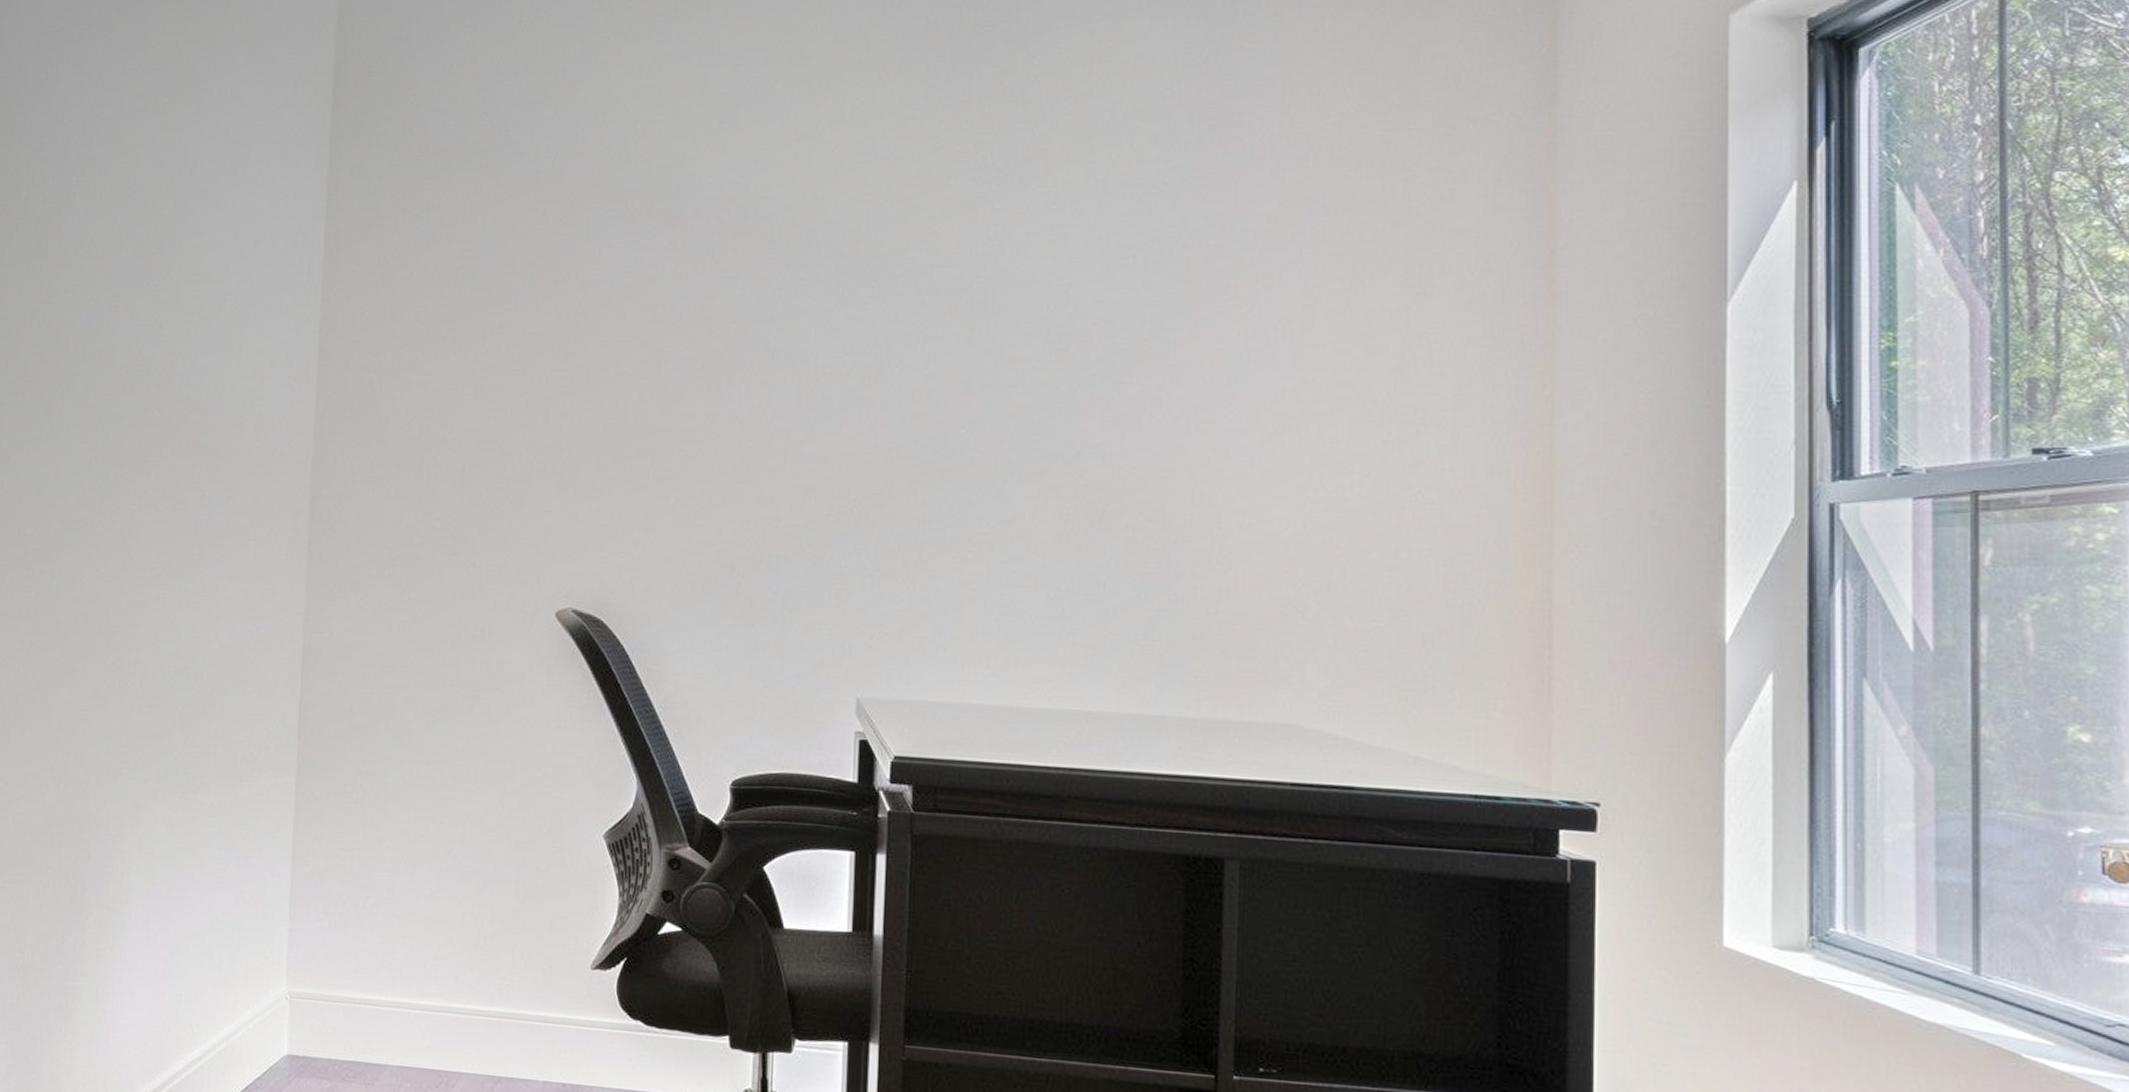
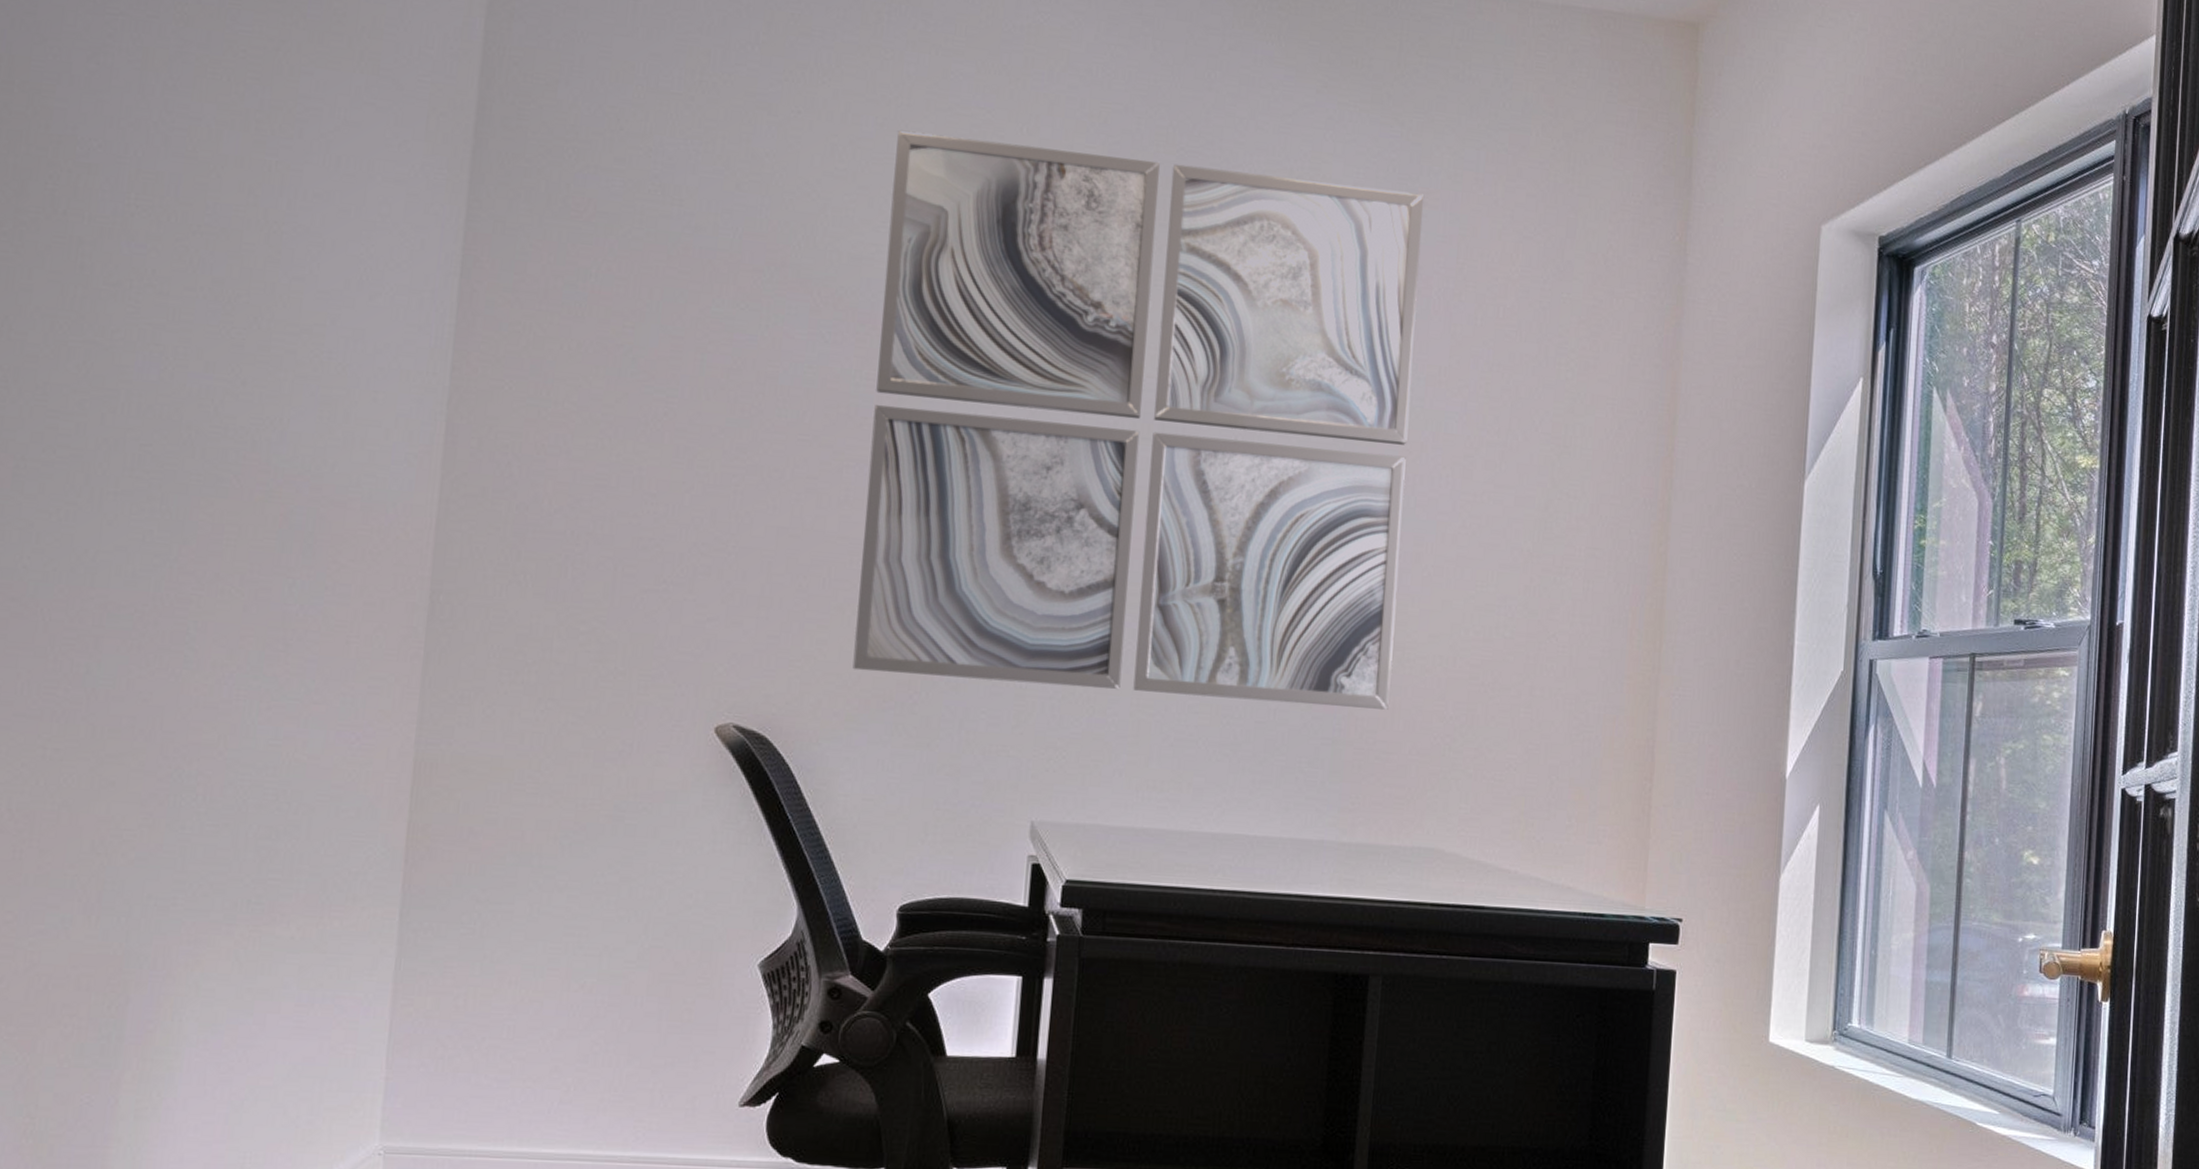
wall art: none [678,38,1241,578] -> present [852,130,1424,710]

